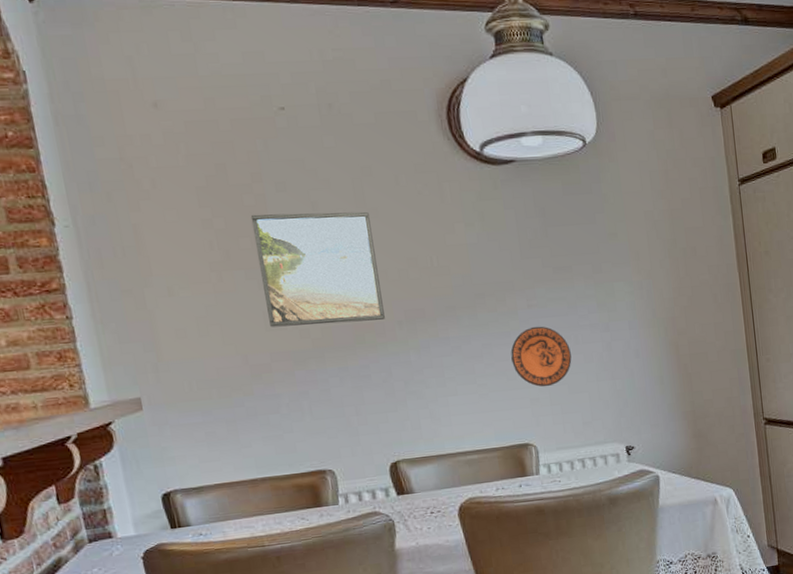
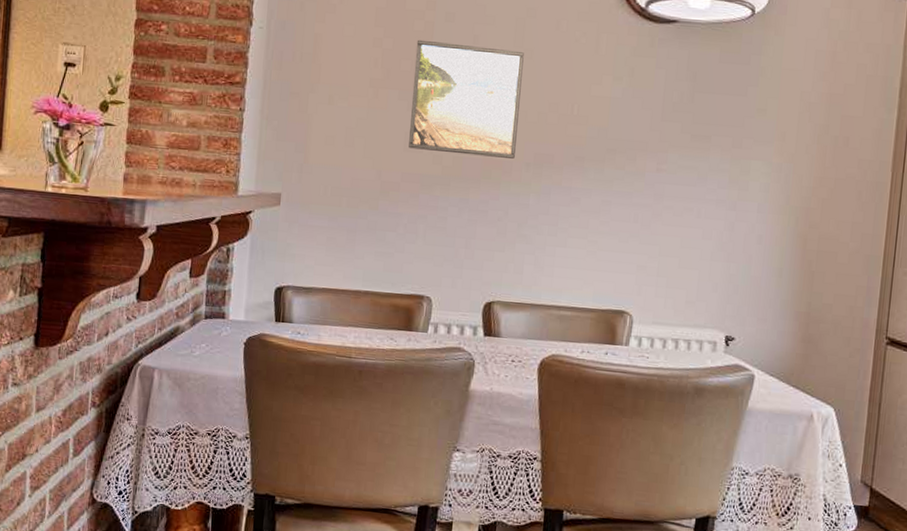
decorative plate: present [511,326,572,387] -> none [627,191,691,257]

